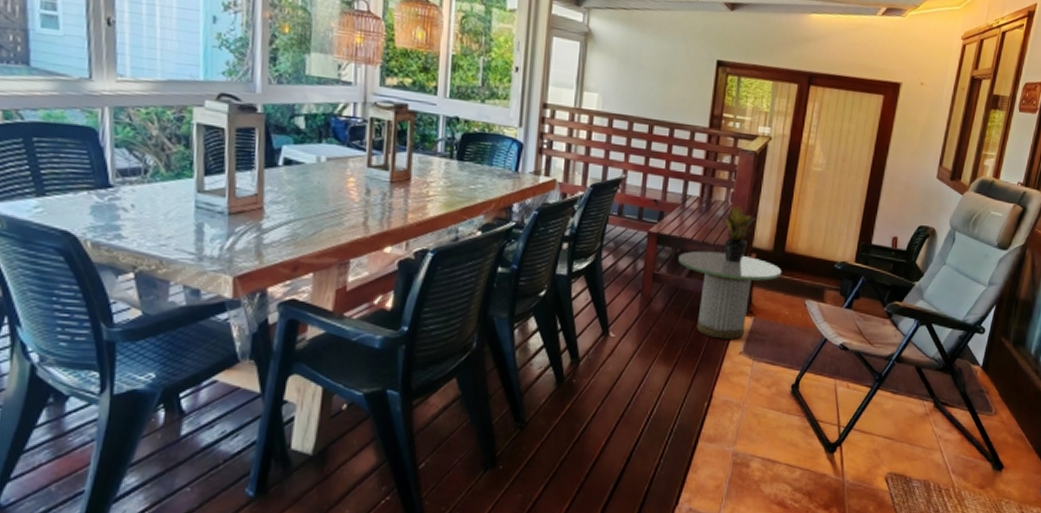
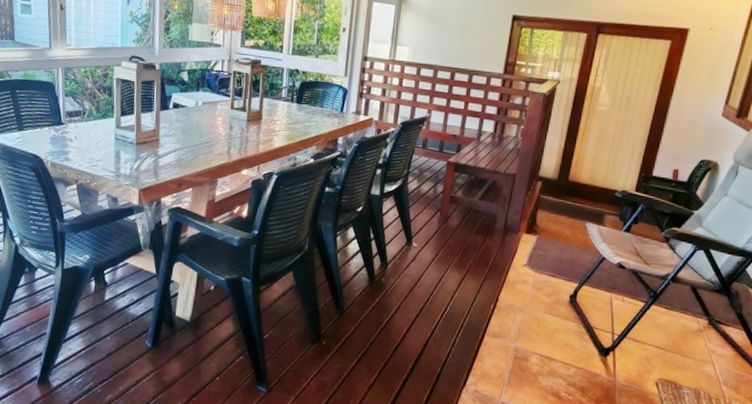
side table: present [678,251,782,339] -> none [472,178,565,254]
potted plant: present [721,205,758,264] -> none [511,139,545,190]

